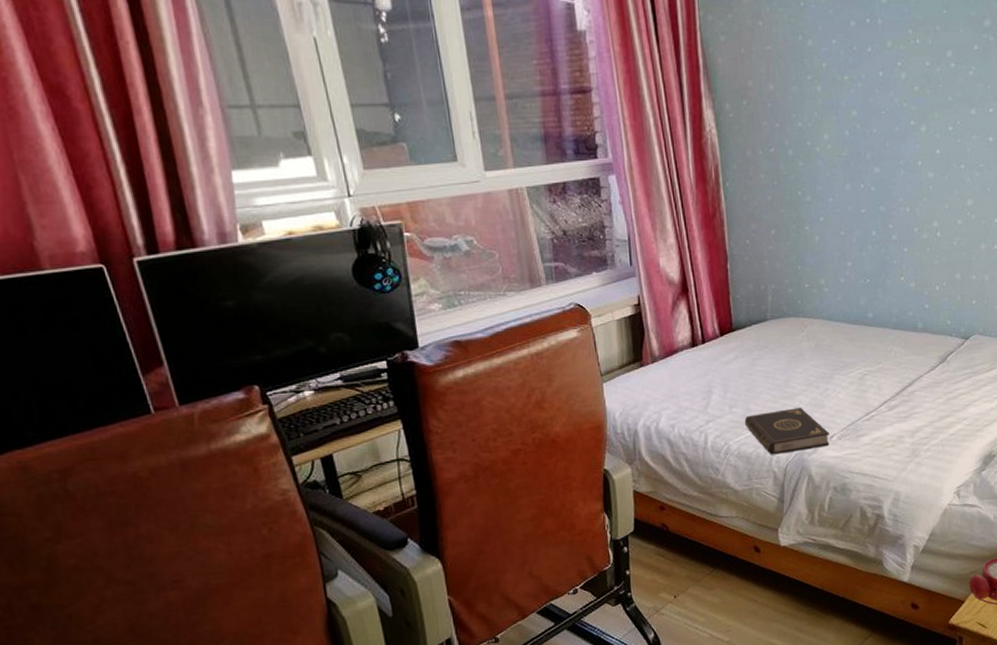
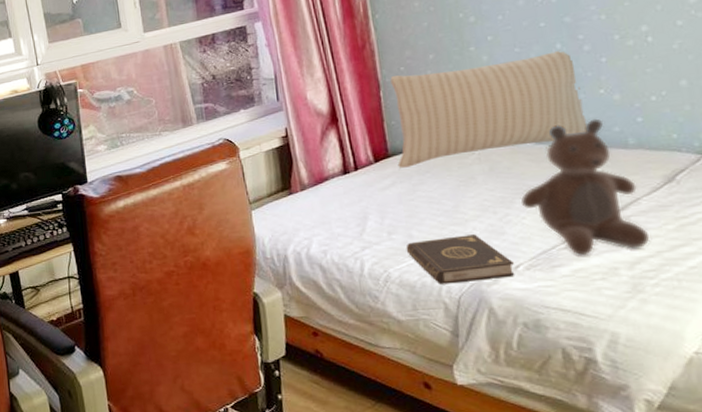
pillow: none [737,237,891,343] -> present [390,49,588,168]
stuffed animal: none [837,303,926,425] -> present [520,118,649,255]

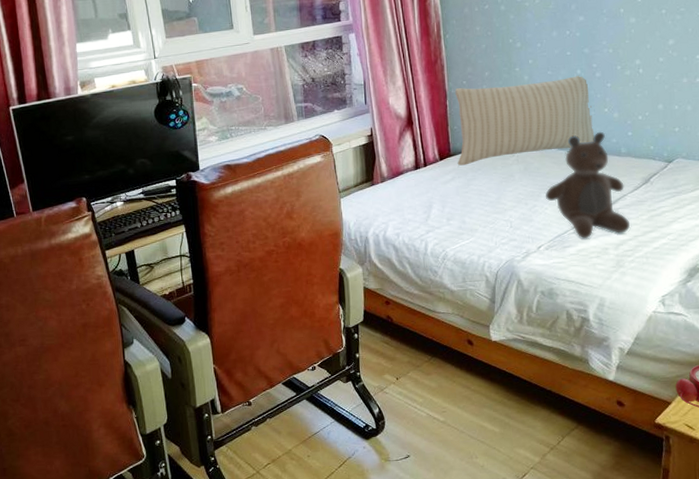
book: present [405,234,515,285] -> none [460,221,538,261]

